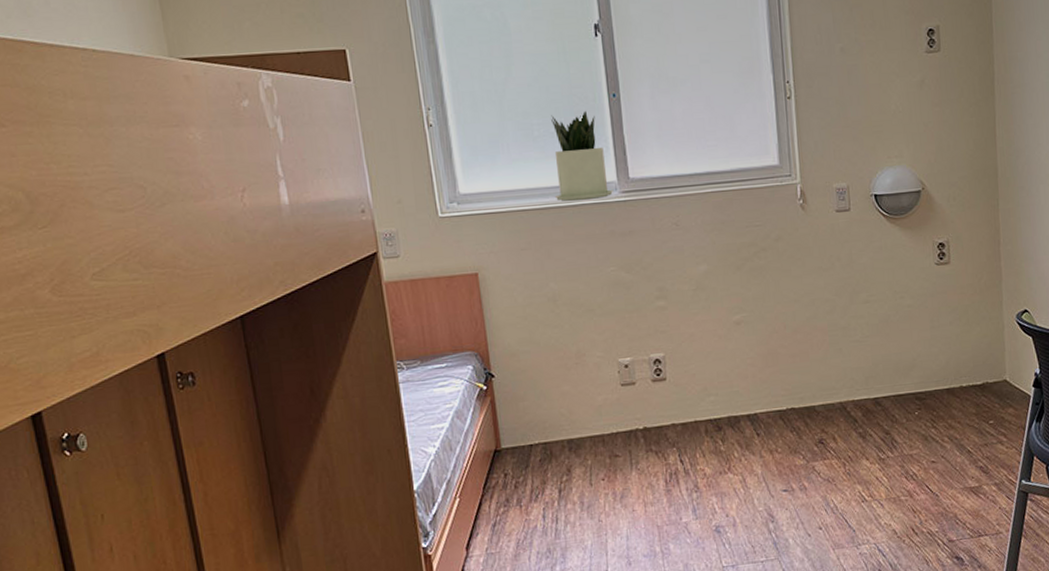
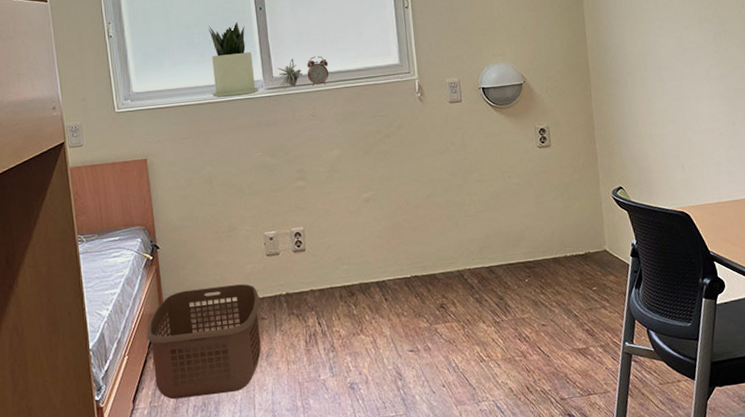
clothes hamper: none [481,417,615,546] -> present [146,284,261,400]
succulent plant: none [635,156,664,193] -> present [278,58,303,90]
alarm clock: none [669,154,696,190] -> present [307,56,329,87]

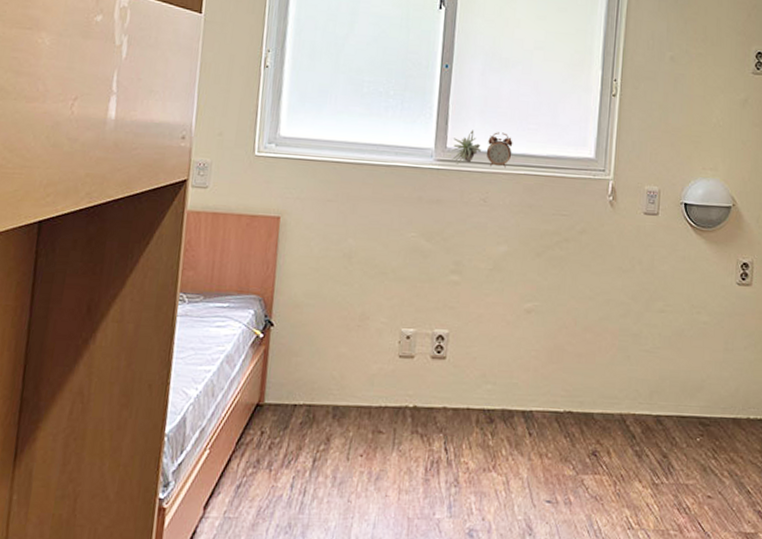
clothes hamper: present [146,284,261,400] -> none [236,382,382,517]
planter: present [208,22,260,98] -> none [370,75,428,163]

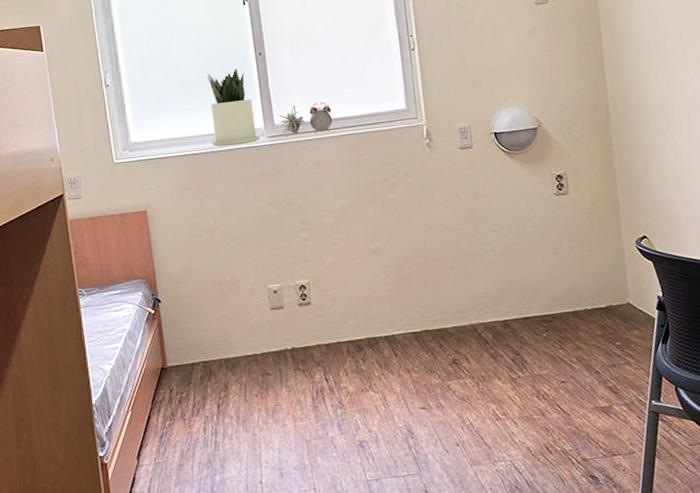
planter: none [370,75,428,163] -> present [207,68,261,147]

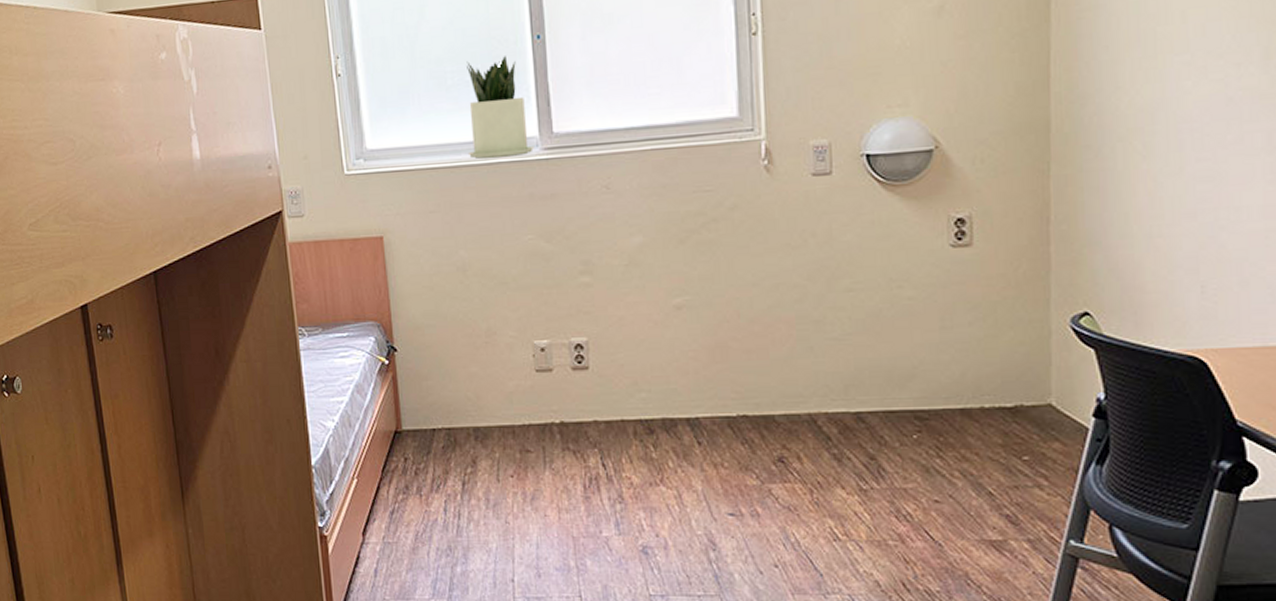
succulent plant: present [279,105,305,138] -> none [560,107,594,150]
alarm clock: present [309,102,333,134] -> none [600,104,633,147]

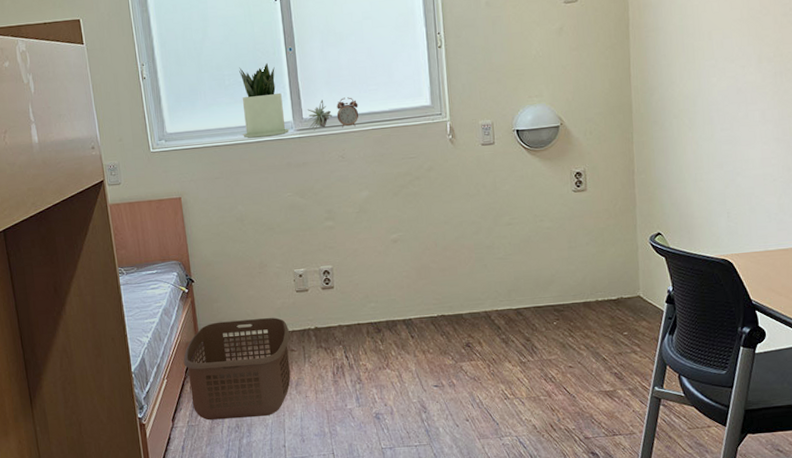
clothes hamper: none [380,405,526,538] -> present [183,317,291,420]
succulent plant: none [560,107,594,150] -> present [308,100,332,131]
alarm clock: none [600,104,633,147] -> present [336,97,359,128]

